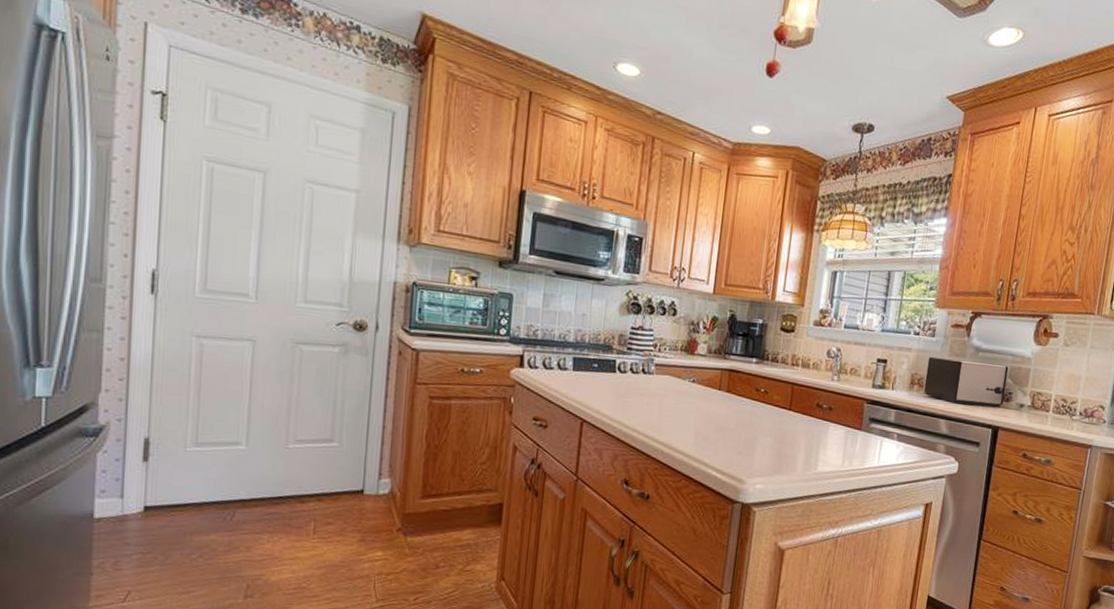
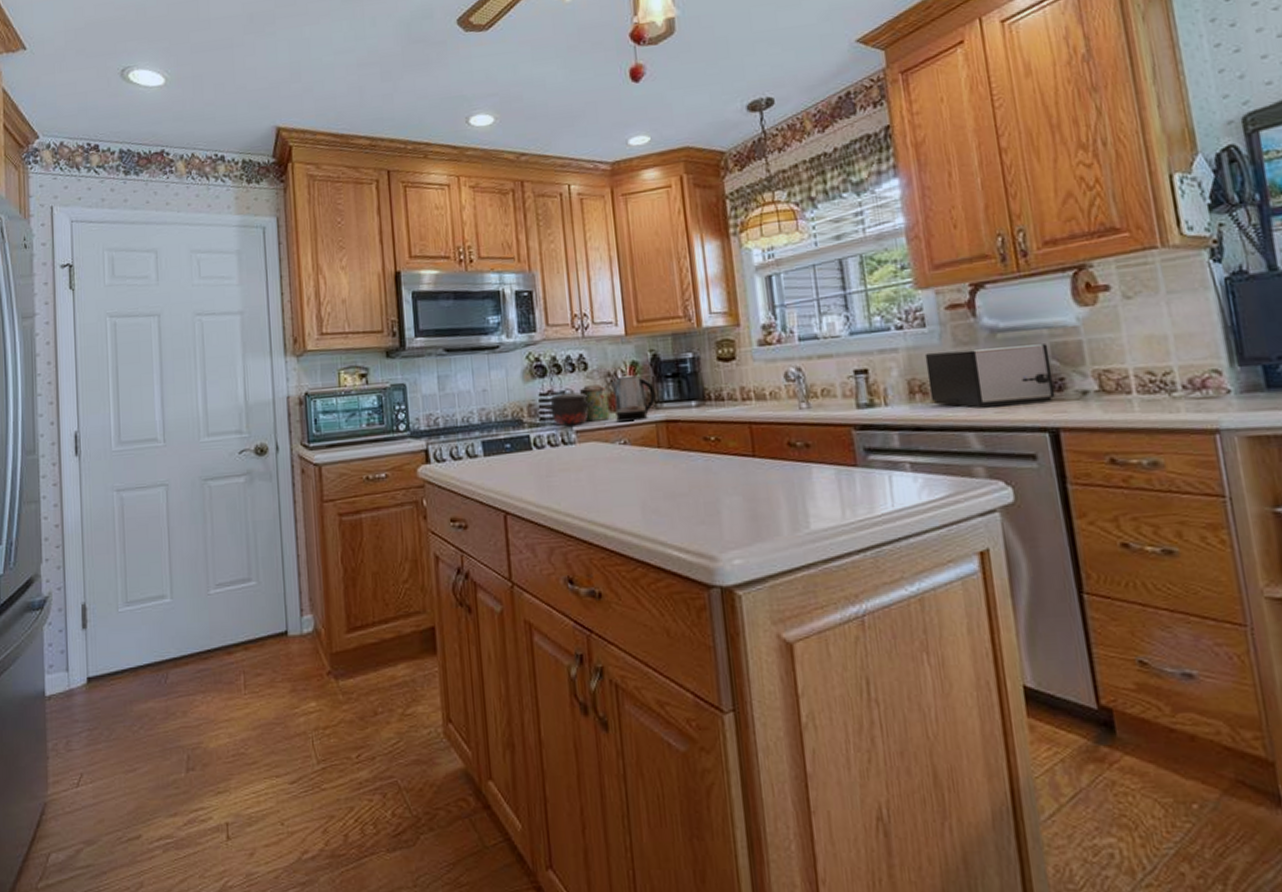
cooking pot: none [632,328,677,360] -> present [542,388,596,427]
canister: none [664,328,689,360] -> present [580,384,610,422]
kettle: none [691,327,727,366] -> present [611,375,656,423]

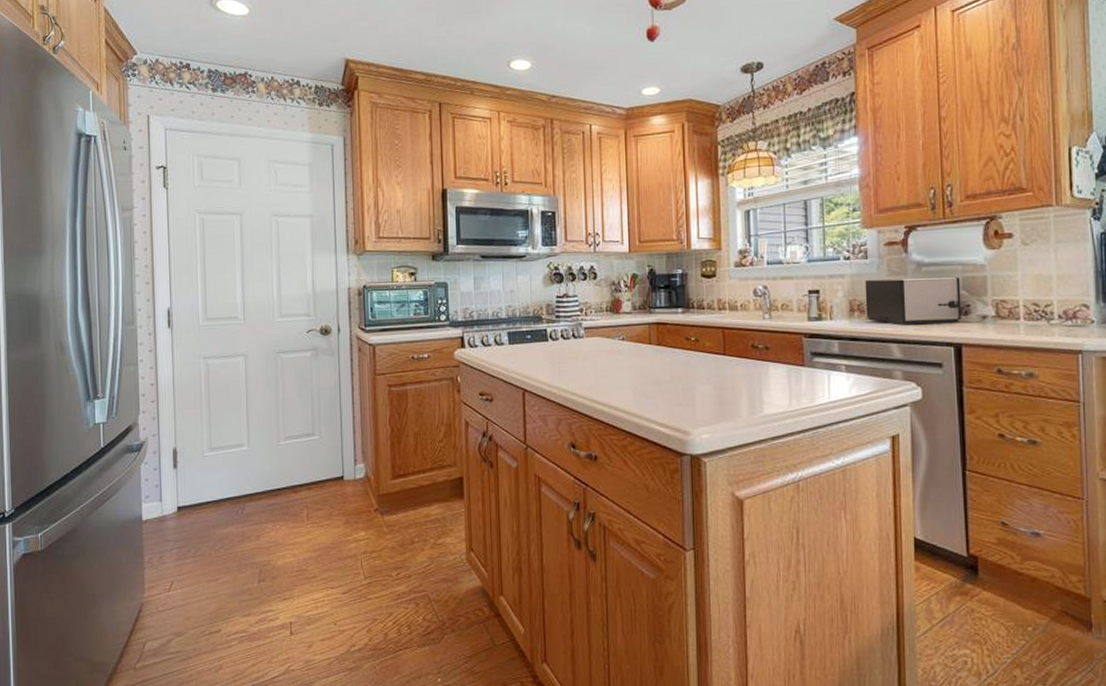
cooking pot: present [542,388,596,427] -> none [558,293,601,324]
canister: present [580,384,610,422] -> none [590,291,612,321]
kettle: present [611,375,656,423] -> none [615,285,650,323]

